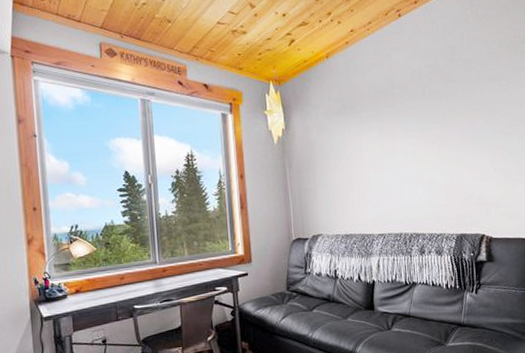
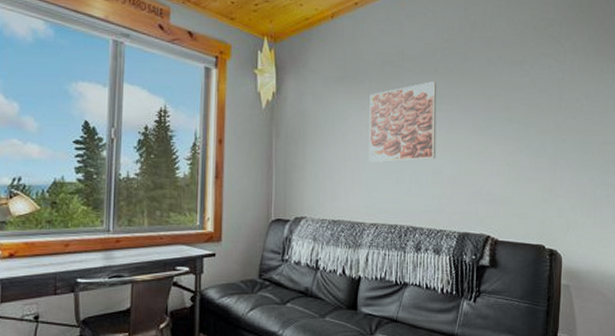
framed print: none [367,103,431,182] -> present [368,81,437,163]

